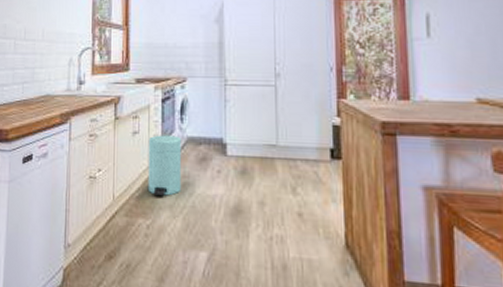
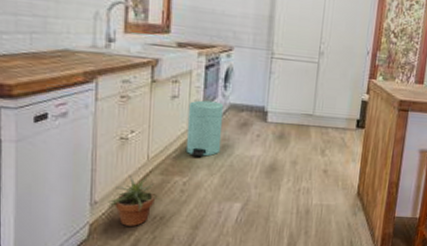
potted plant: none [79,217,128,274] -> present [108,176,162,226]

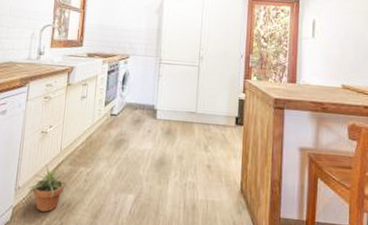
trash can: present [185,100,224,157] -> none [90,100,122,149]

